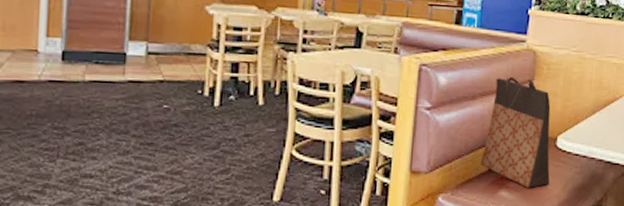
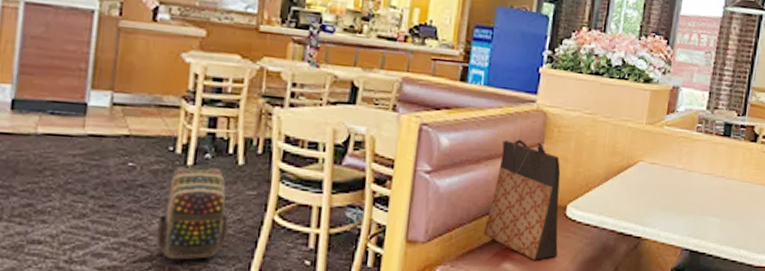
backpack: none [189,107,253,191] -> present [155,166,229,260]

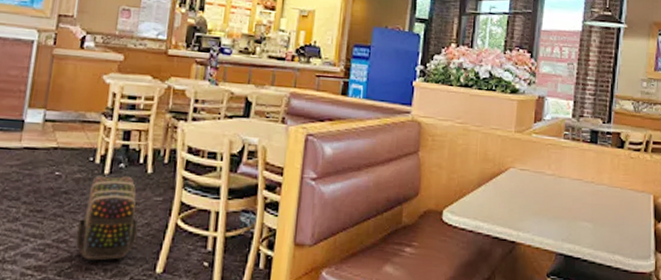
bag: present [483,138,561,261] -> none [365,147,436,265]

